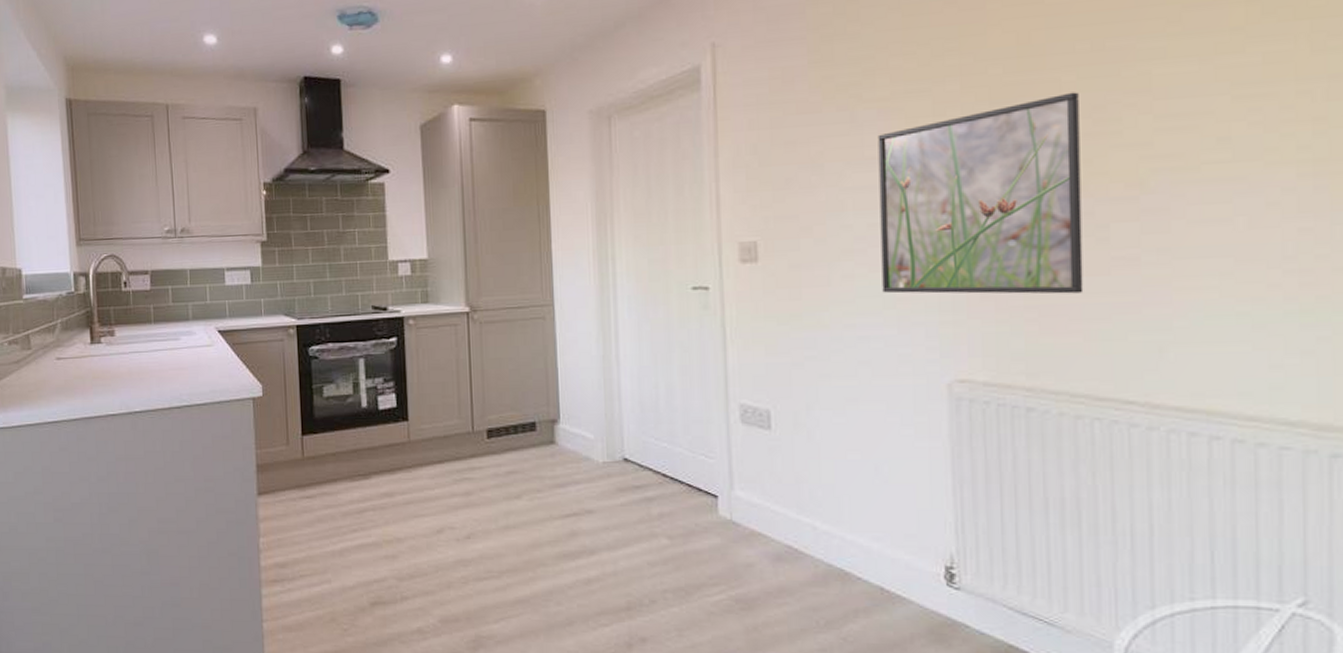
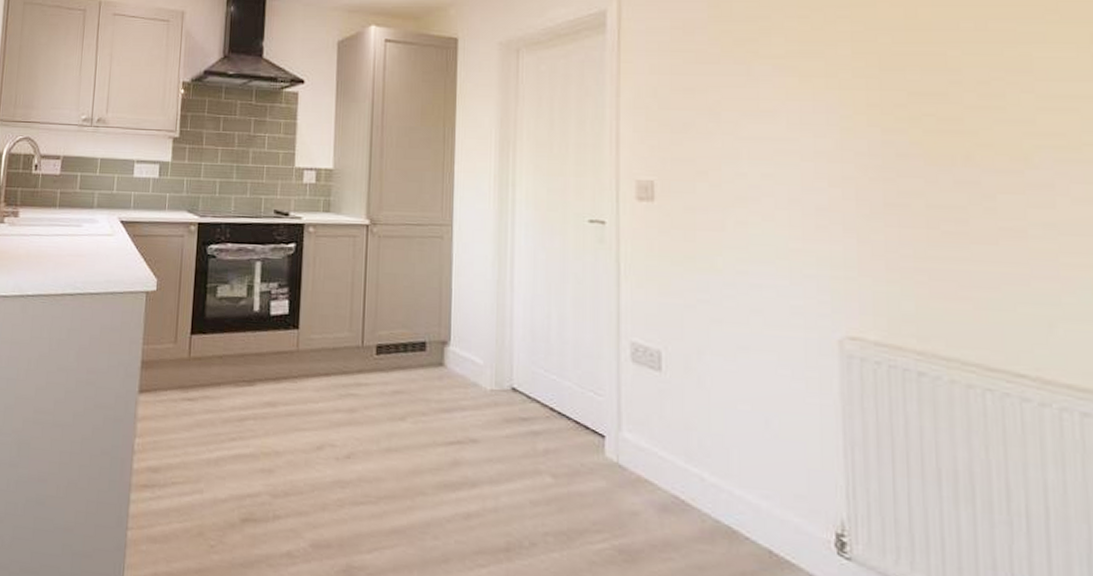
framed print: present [878,92,1084,294] -> none [772,66,972,261]

